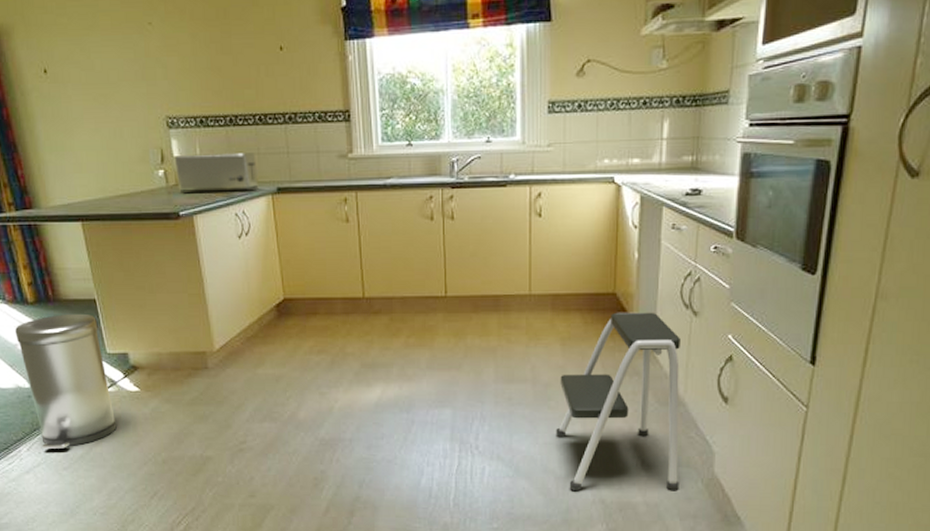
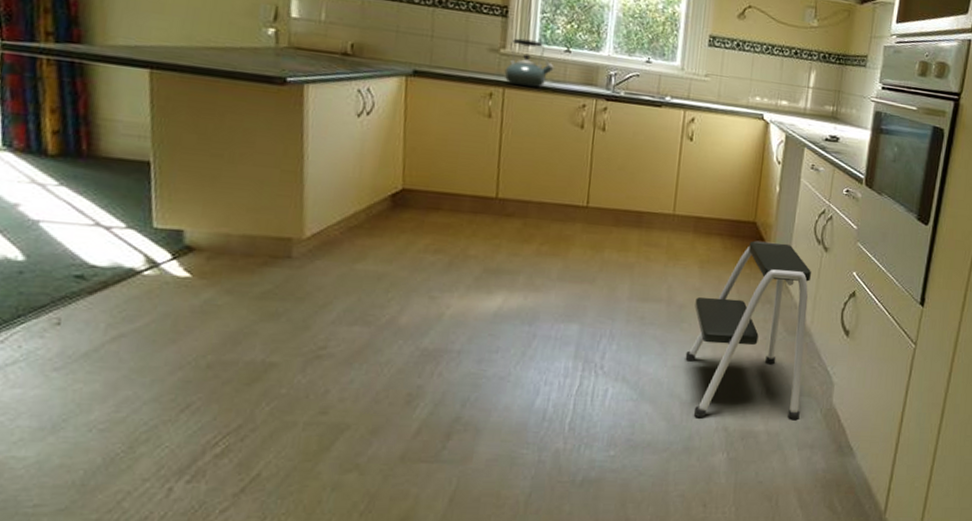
pedal bin: present [15,313,117,449] -> none [17,174,149,343]
toaster: present [175,153,259,194] -> none [290,16,393,69]
kettle: none [354,140,400,188] -> present [504,38,556,88]

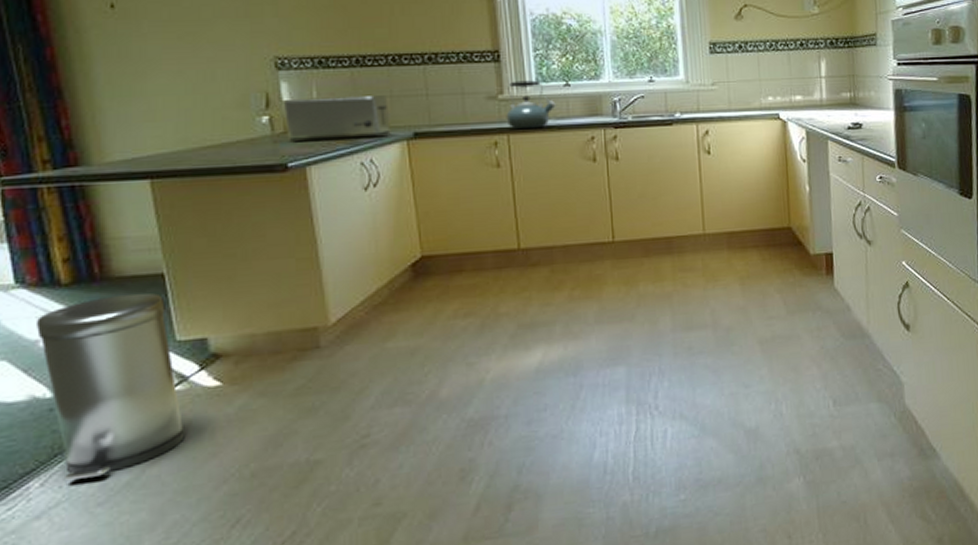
pedal bin: none [17,174,149,343] -> present [37,292,185,480]
toaster: none [290,16,393,69] -> present [284,95,391,143]
step stool: present [685,241,811,419] -> none [741,244,873,443]

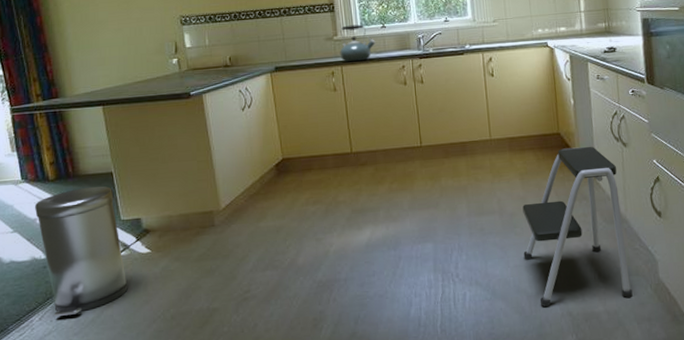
toaster: present [284,95,391,143] -> none [187,40,259,77]
step stool: none [741,244,873,443] -> present [522,146,633,307]

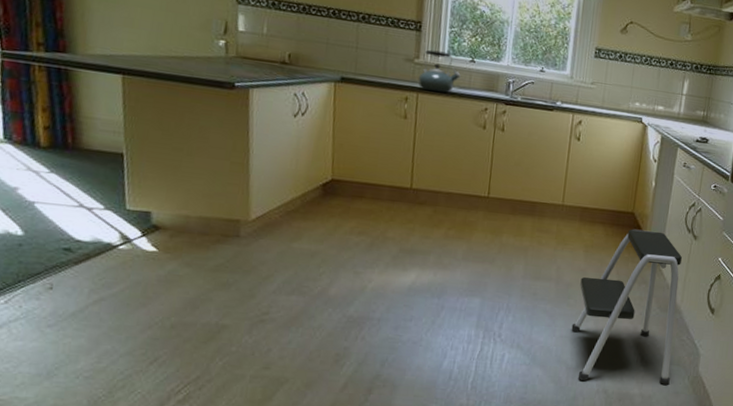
pedal bin: present [35,185,128,316] -> none [16,163,124,304]

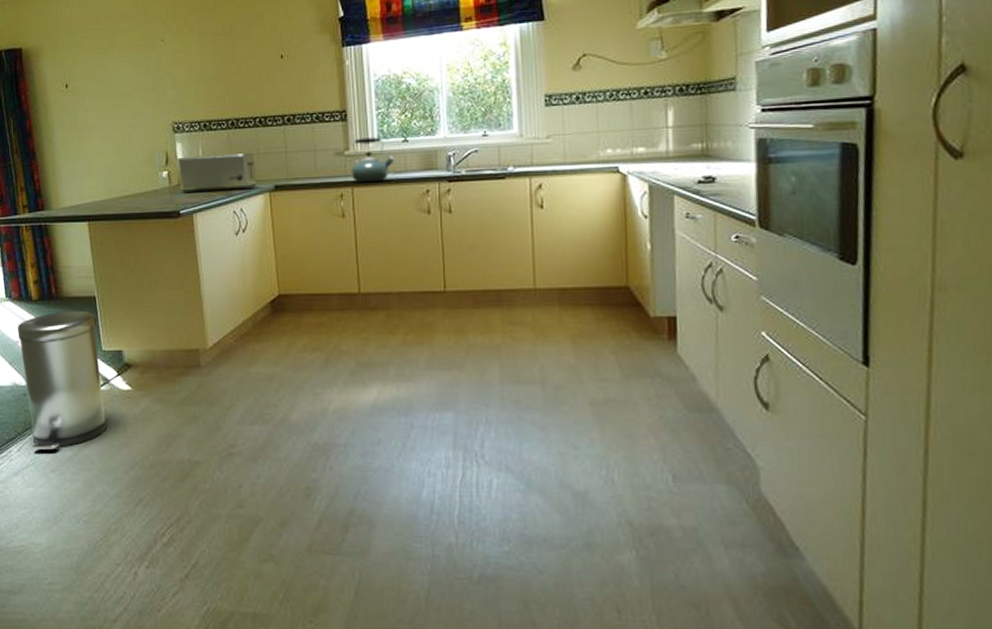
pedal bin: none [16,163,124,304] -> present [18,310,107,450]
toaster: none [238,30,324,76] -> present [179,153,257,193]
step stool: present [571,229,682,385] -> none [570,306,720,512]

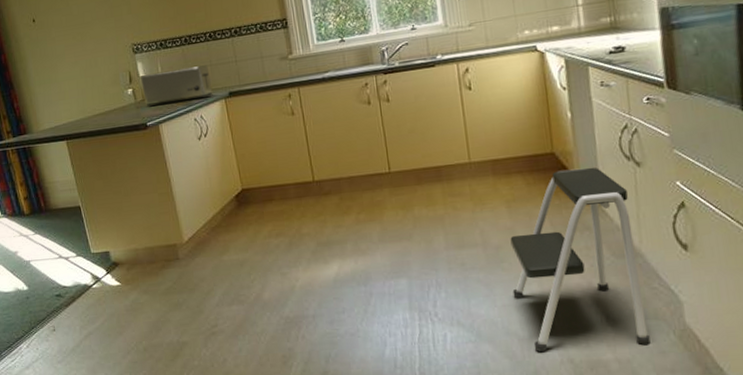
pedal bin: present [18,310,107,450] -> none [14,219,102,345]
kettle: present [351,137,396,183] -> none [295,39,336,83]
step stool: none [570,306,720,512] -> present [510,167,650,352]

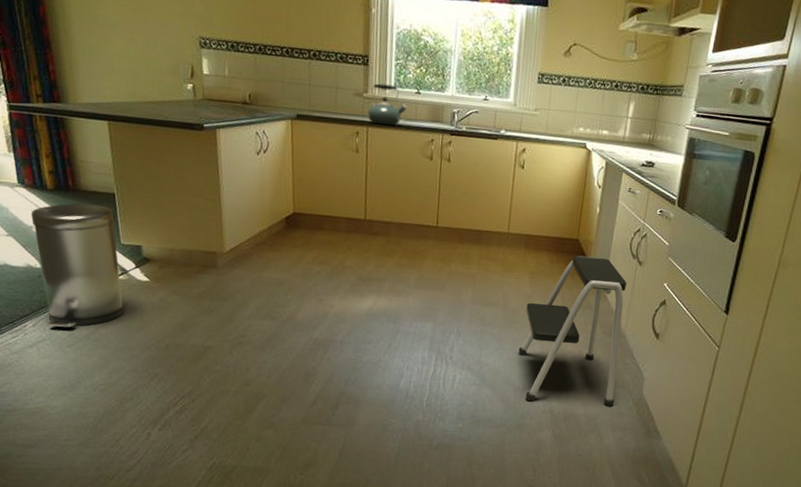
pedal bin: none [14,219,102,345] -> present [31,203,124,328]
toaster: present [141,65,213,107] -> none [204,73,280,115]
kettle: none [295,39,336,83] -> present [367,83,409,126]

